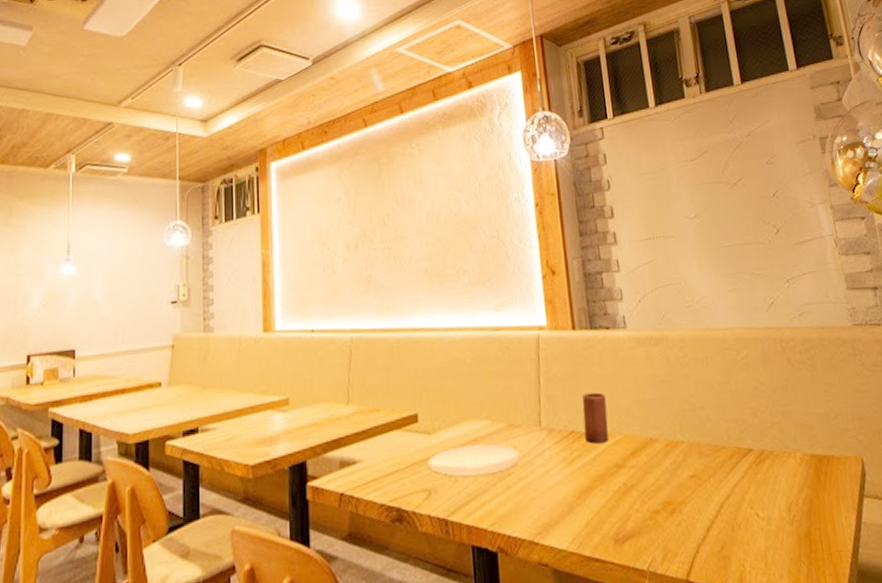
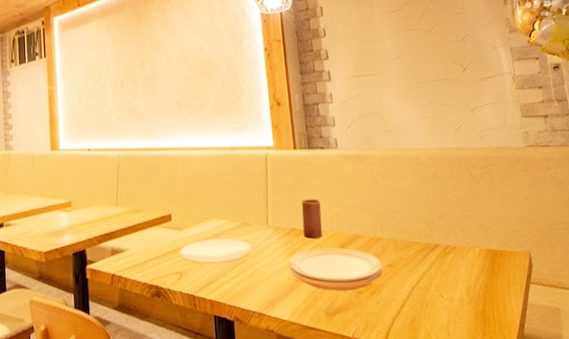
plate: none [566,454,685,511] -> present [288,247,384,291]

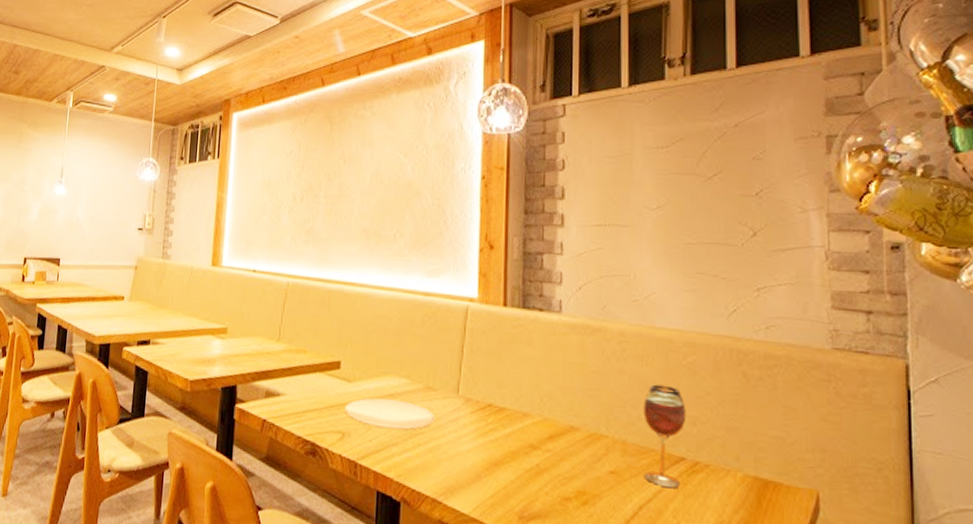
plate: present [288,247,384,291] -> none [477,432,603,495]
candle: present [301,199,323,239] -> none [502,370,529,422]
wineglass: none [404,192,439,270] -> present [643,384,686,489]

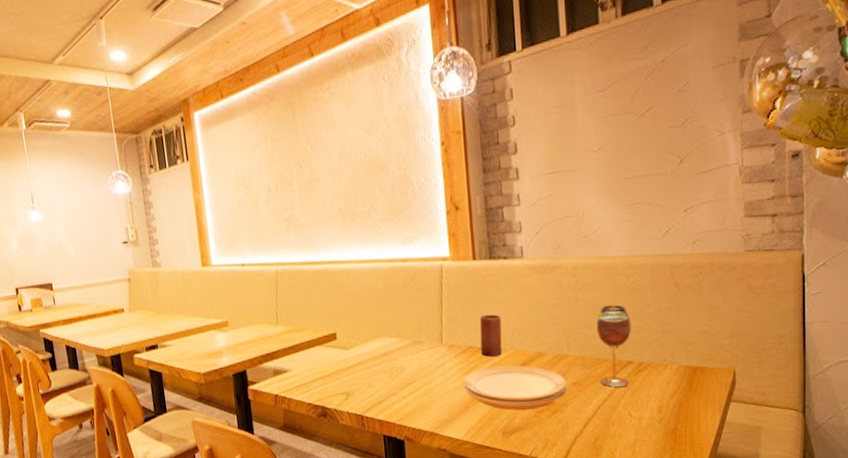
plate: present [345,397,435,431] -> none [346,357,425,384]
plate: none [477,432,603,495] -> present [463,365,568,410]
candle: none [502,370,529,422] -> present [479,314,502,357]

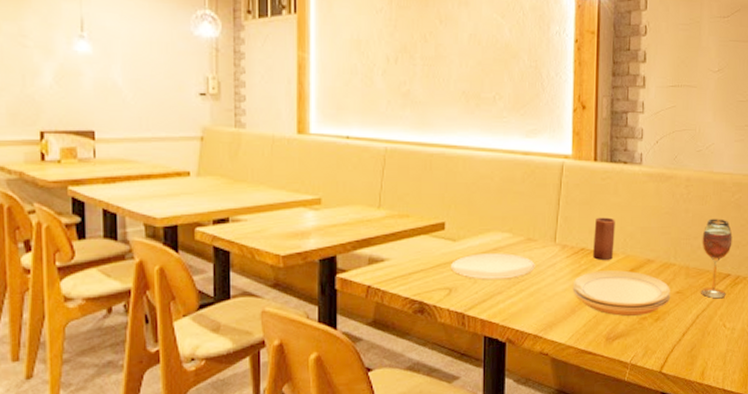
plate: none [346,357,425,384] -> present [451,253,535,281]

